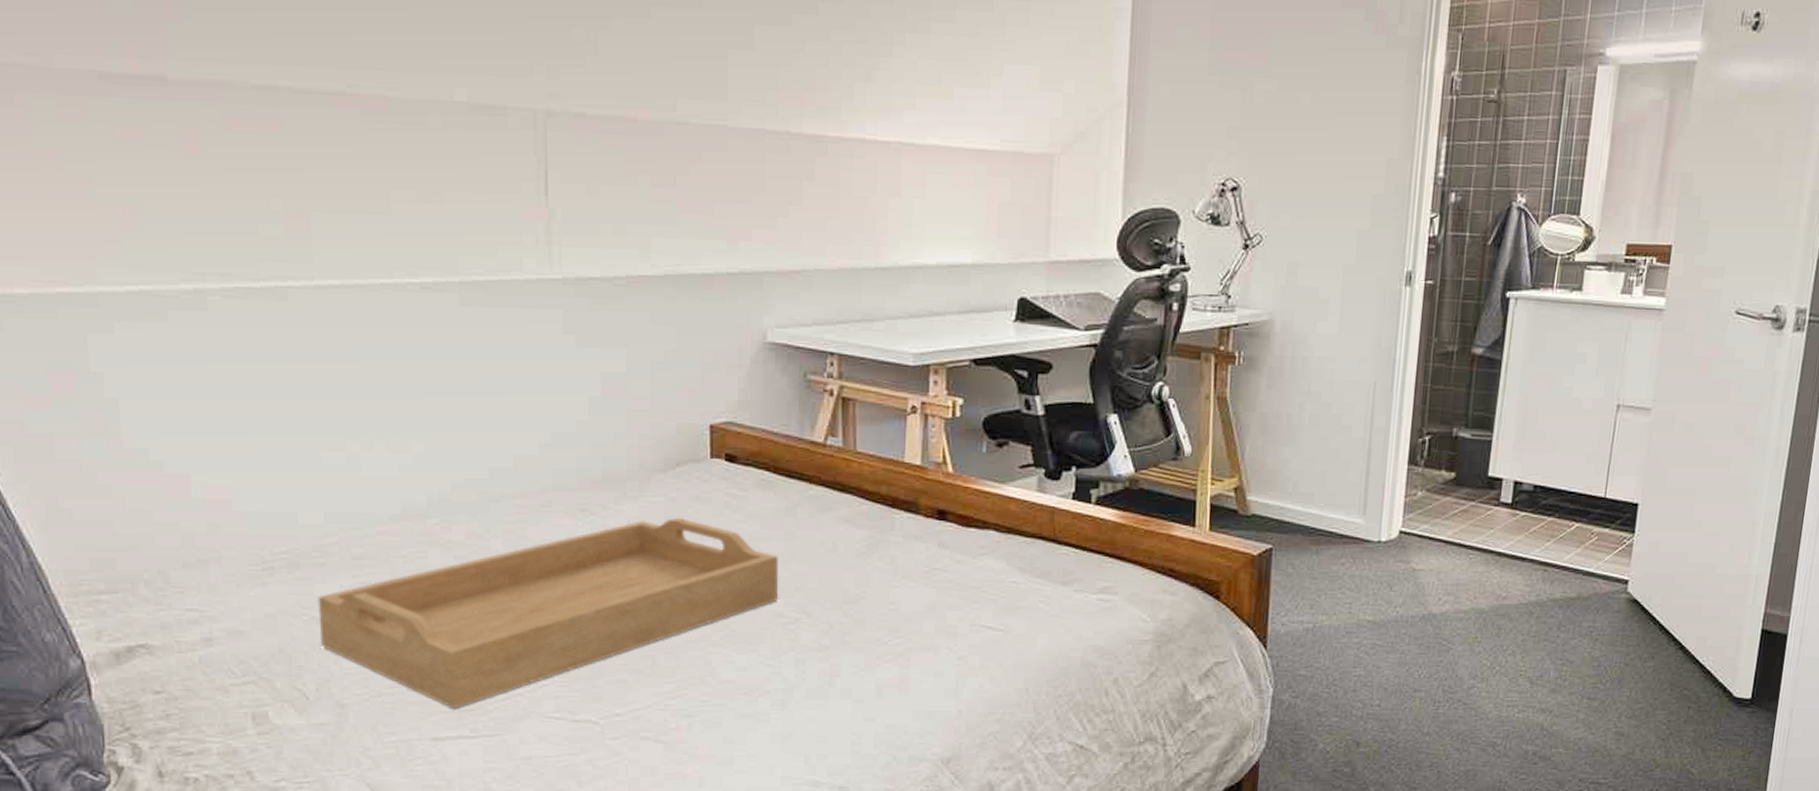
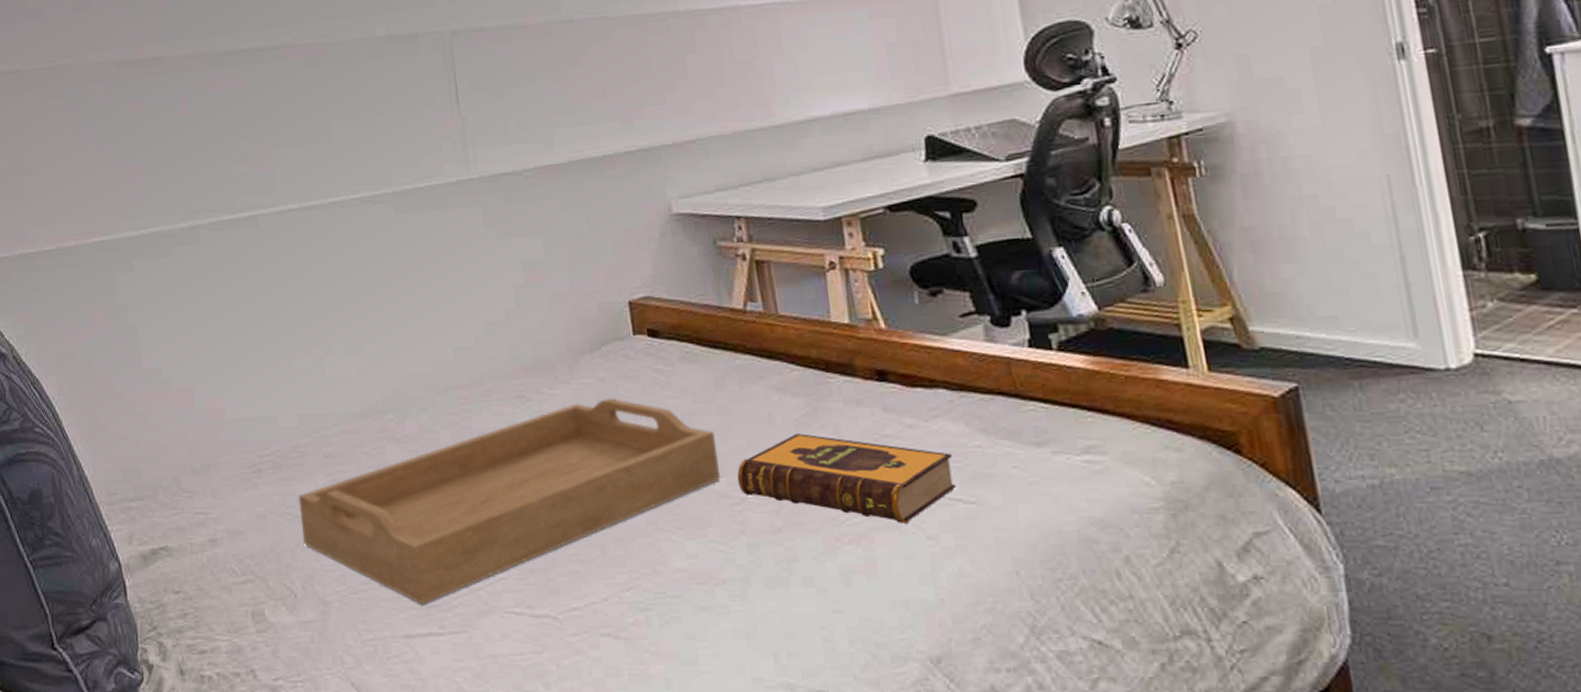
hardback book: none [794,562,991,646] -> present [737,433,957,523]

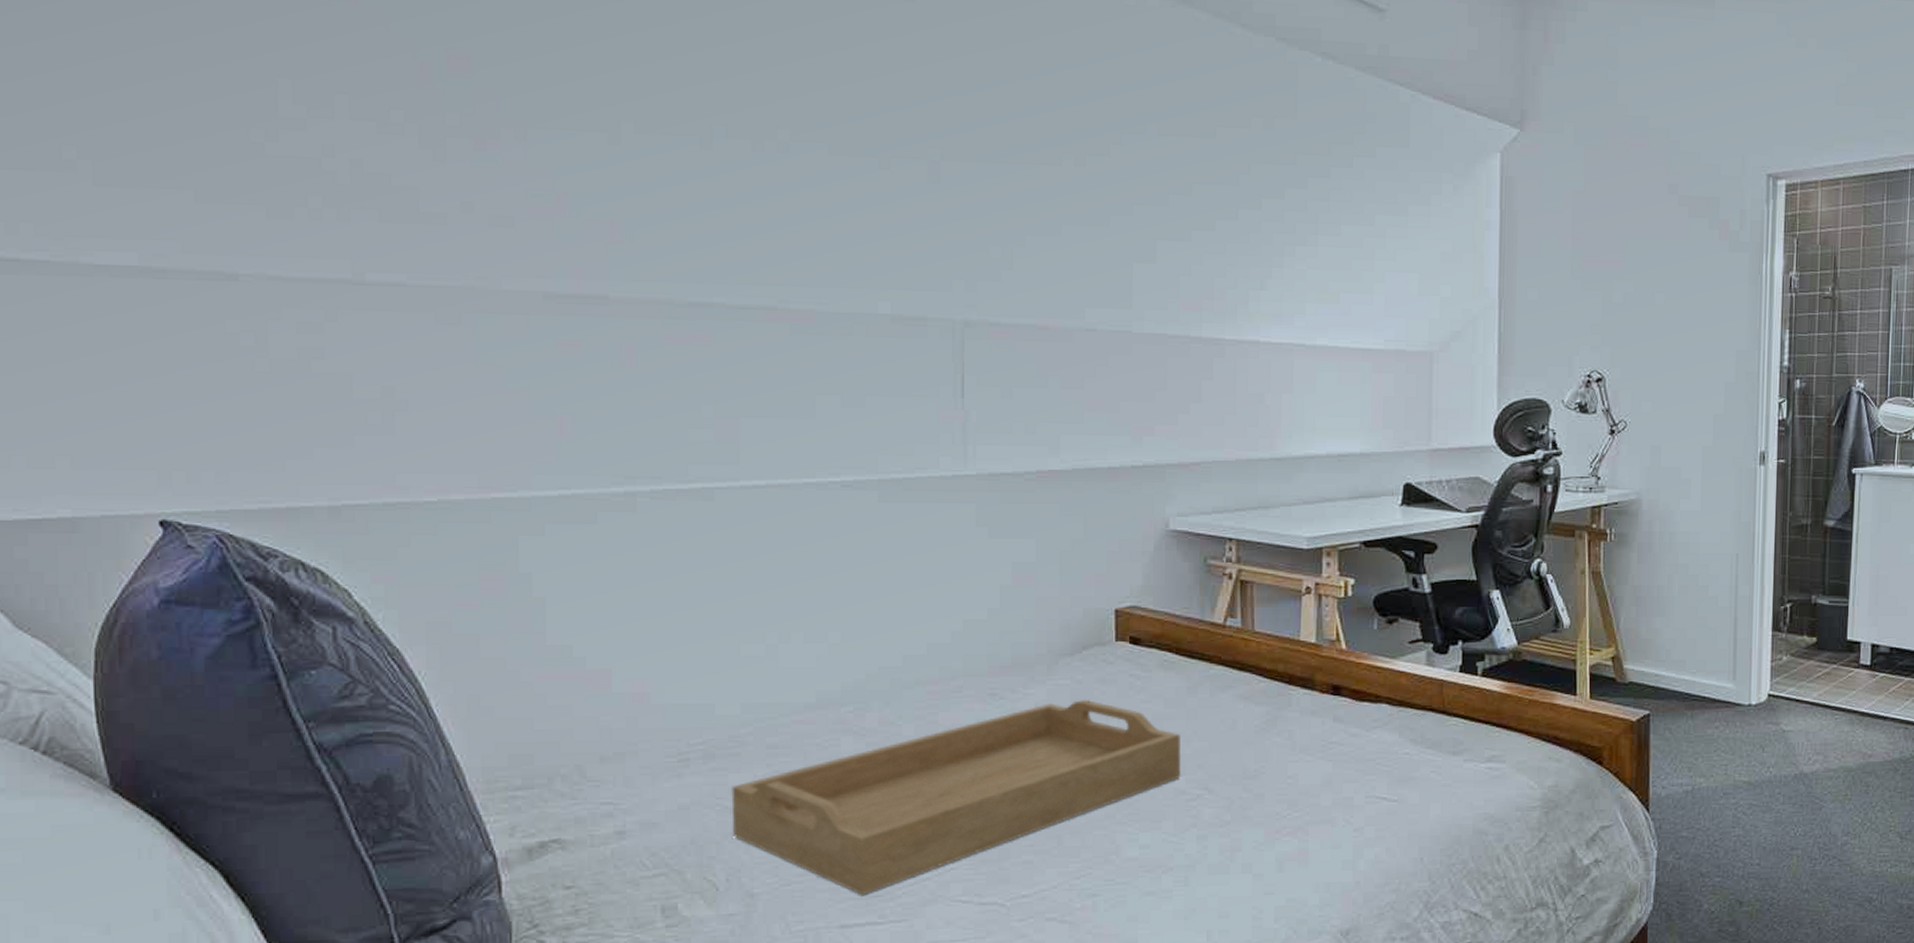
hardback book: present [737,433,957,523] -> none [1196,738,1385,818]

